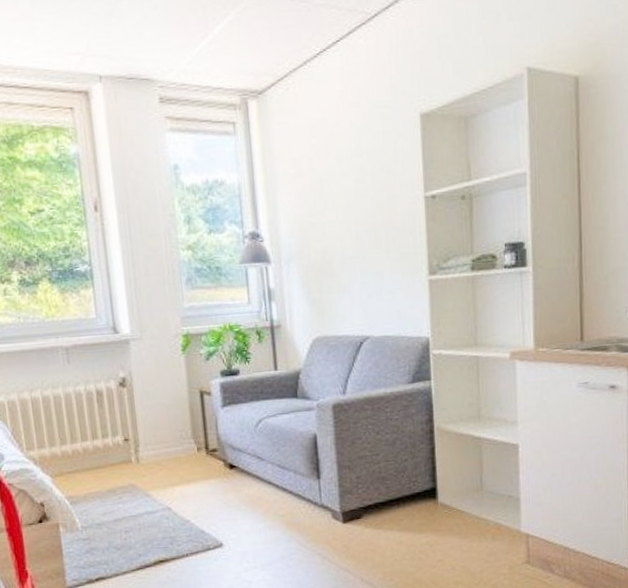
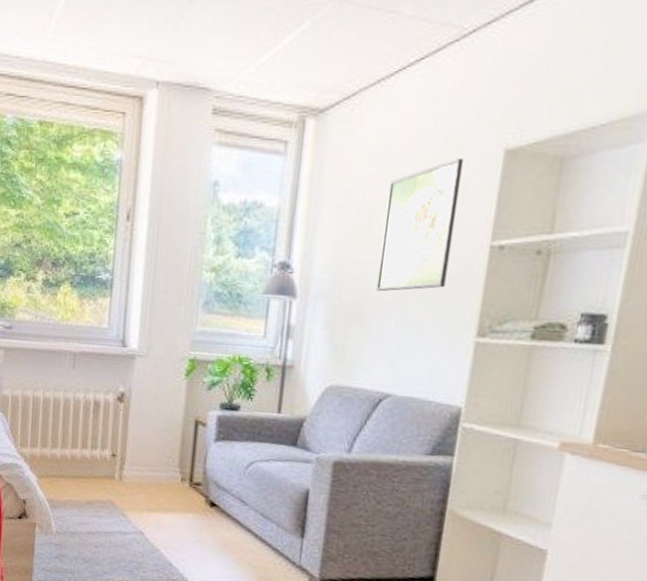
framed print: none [332,125,395,248] -> present [376,159,463,292]

